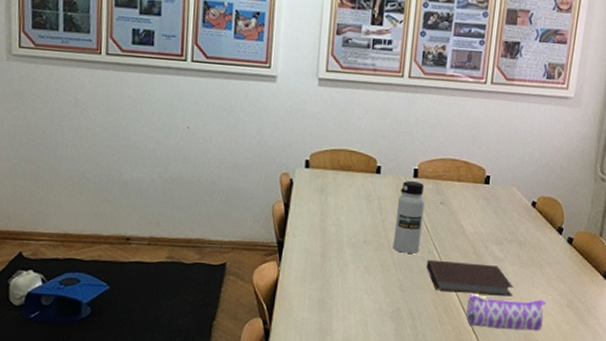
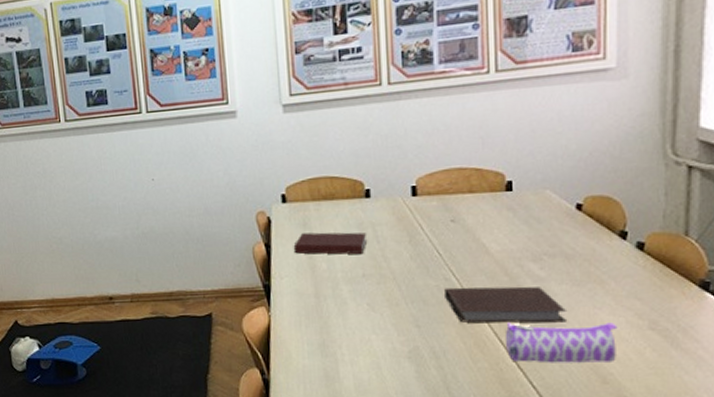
notebook: none [309,198,373,223] -> present [293,232,368,255]
water bottle: present [393,180,425,253] -> none [396,199,433,283]

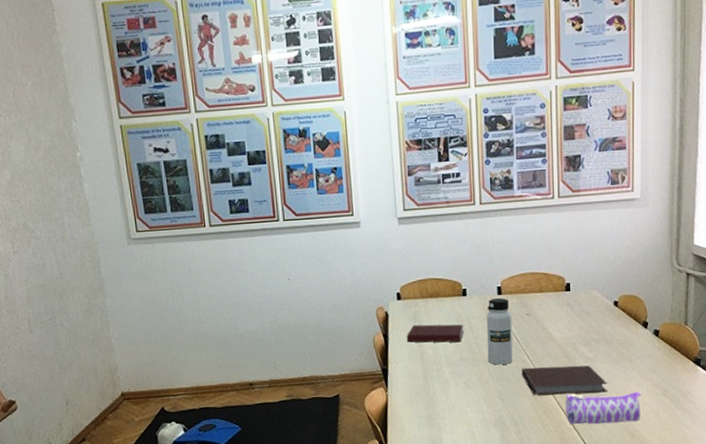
water bottle: none [396,199,433,283] -> present [486,297,513,365]

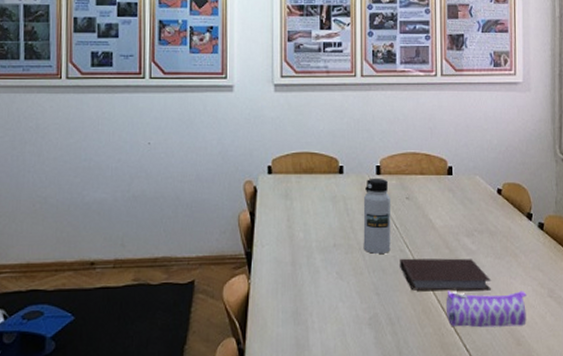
notebook: present [406,324,464,343] -> none [275,203,339,226]

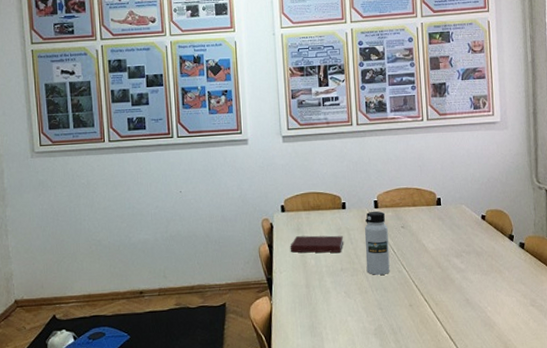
notebook: none [275,203,339,226] -> present [290,235,344,253]
notebook: present [400,258,491,291] -> none [398,276,479,305]
pencil case: present [445,291,527,328] -> none [440,301,512,334]

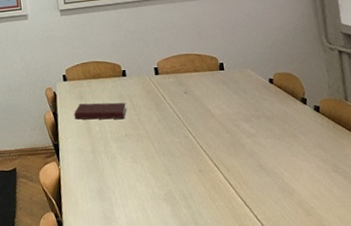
water bottle: present [364,211,390,275] -> none [146,77,176,141]

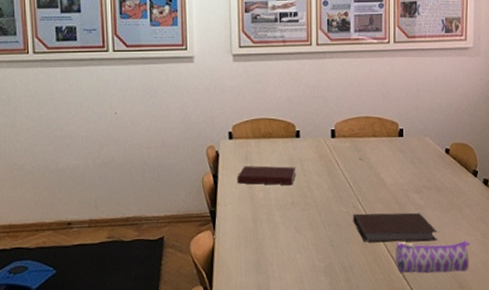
notebook: none [185,141,275,170] -> present [353,212,437,242]
pencil case: none [232,167,314,201] -> present [395,240,470,274]

